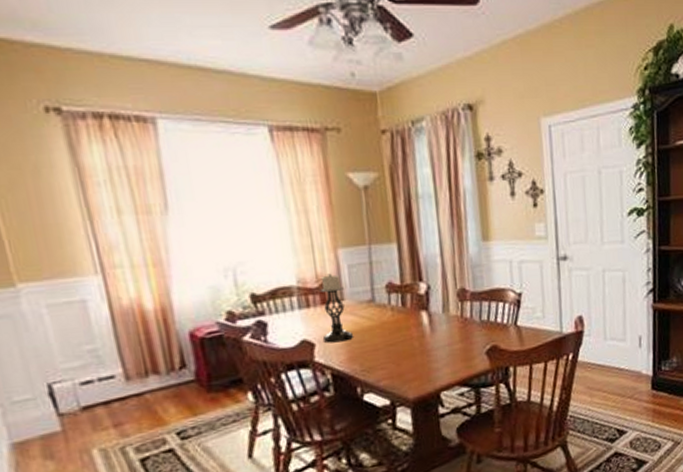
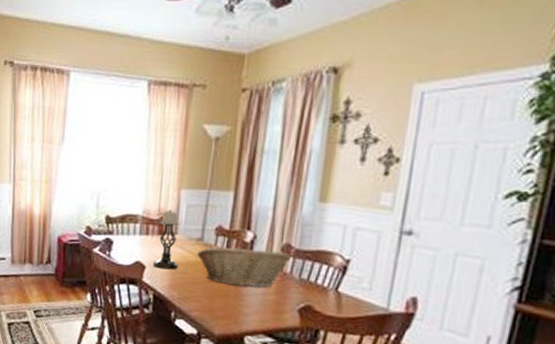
fruit basket: none [371,297,468,344] -> present [197,247,290,288]

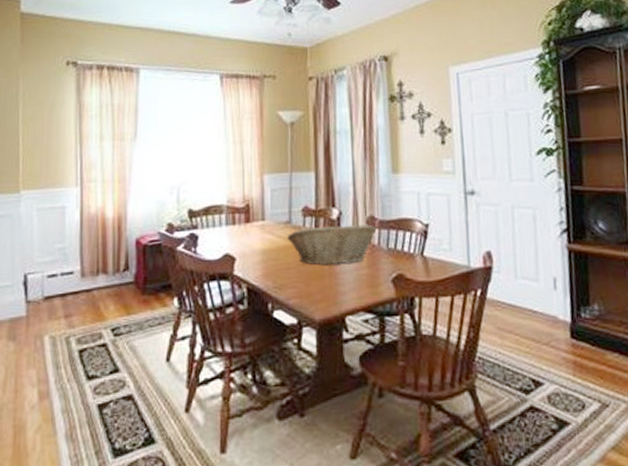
candle holder: present [152,209,180,270] -> none [243,195,269,259]

